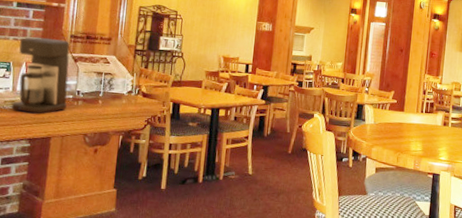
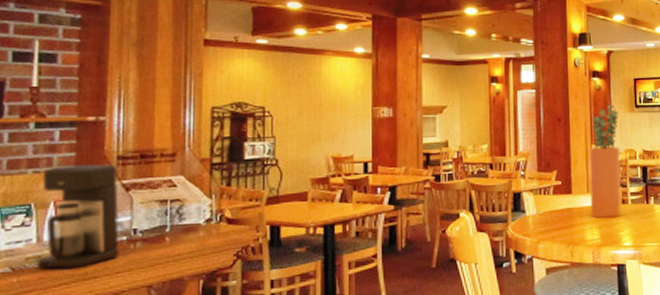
vase: none [417,39,451,136] -> present [589,99,621,219]

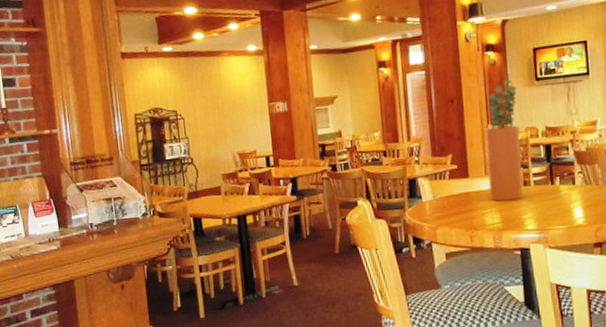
coffee maker: present [37,164,119,269] -> none [20,170,83,257]

